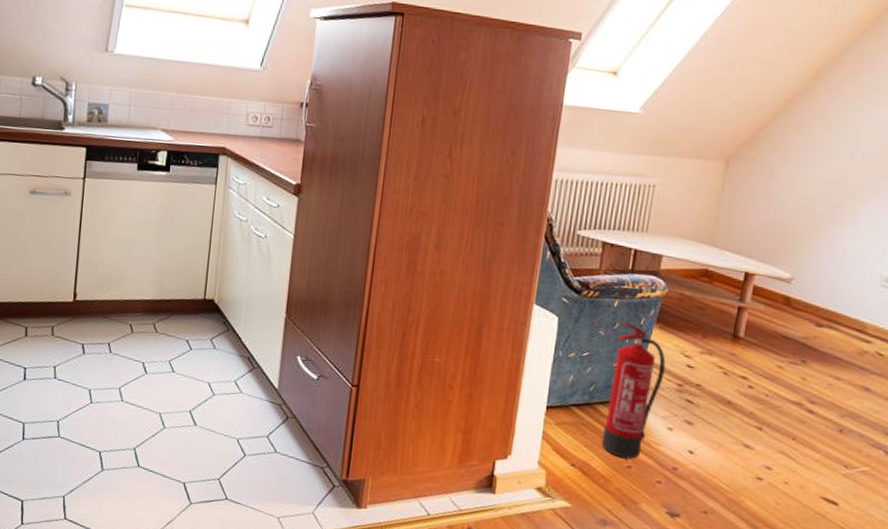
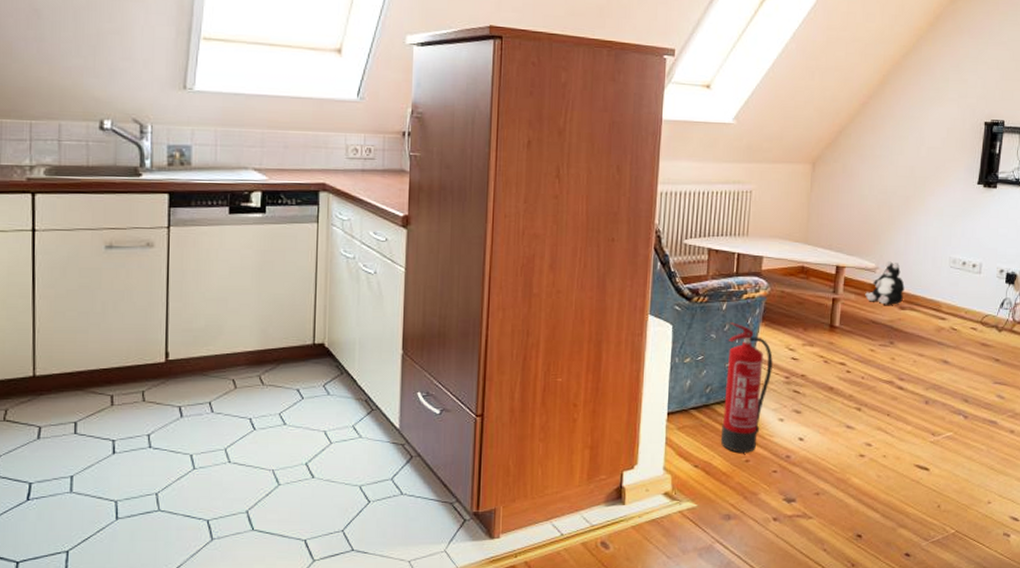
plush toy: none [776,273,824,321] -> present [865,261,905,305]

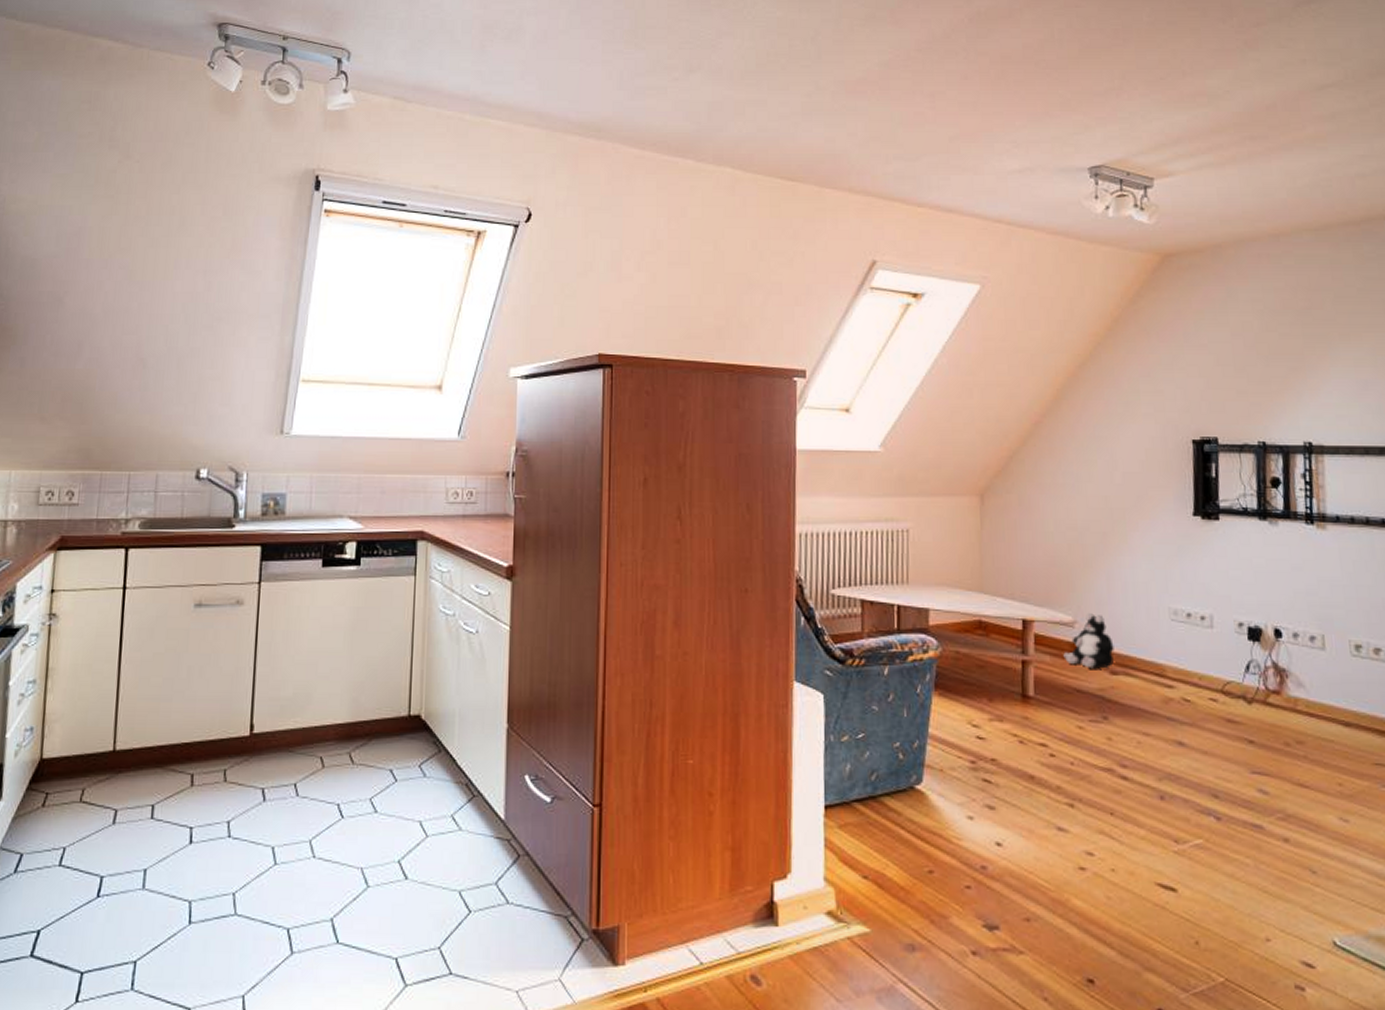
fire extinguisher: present [720,322,774,453] -> none [894,691,954,861]

